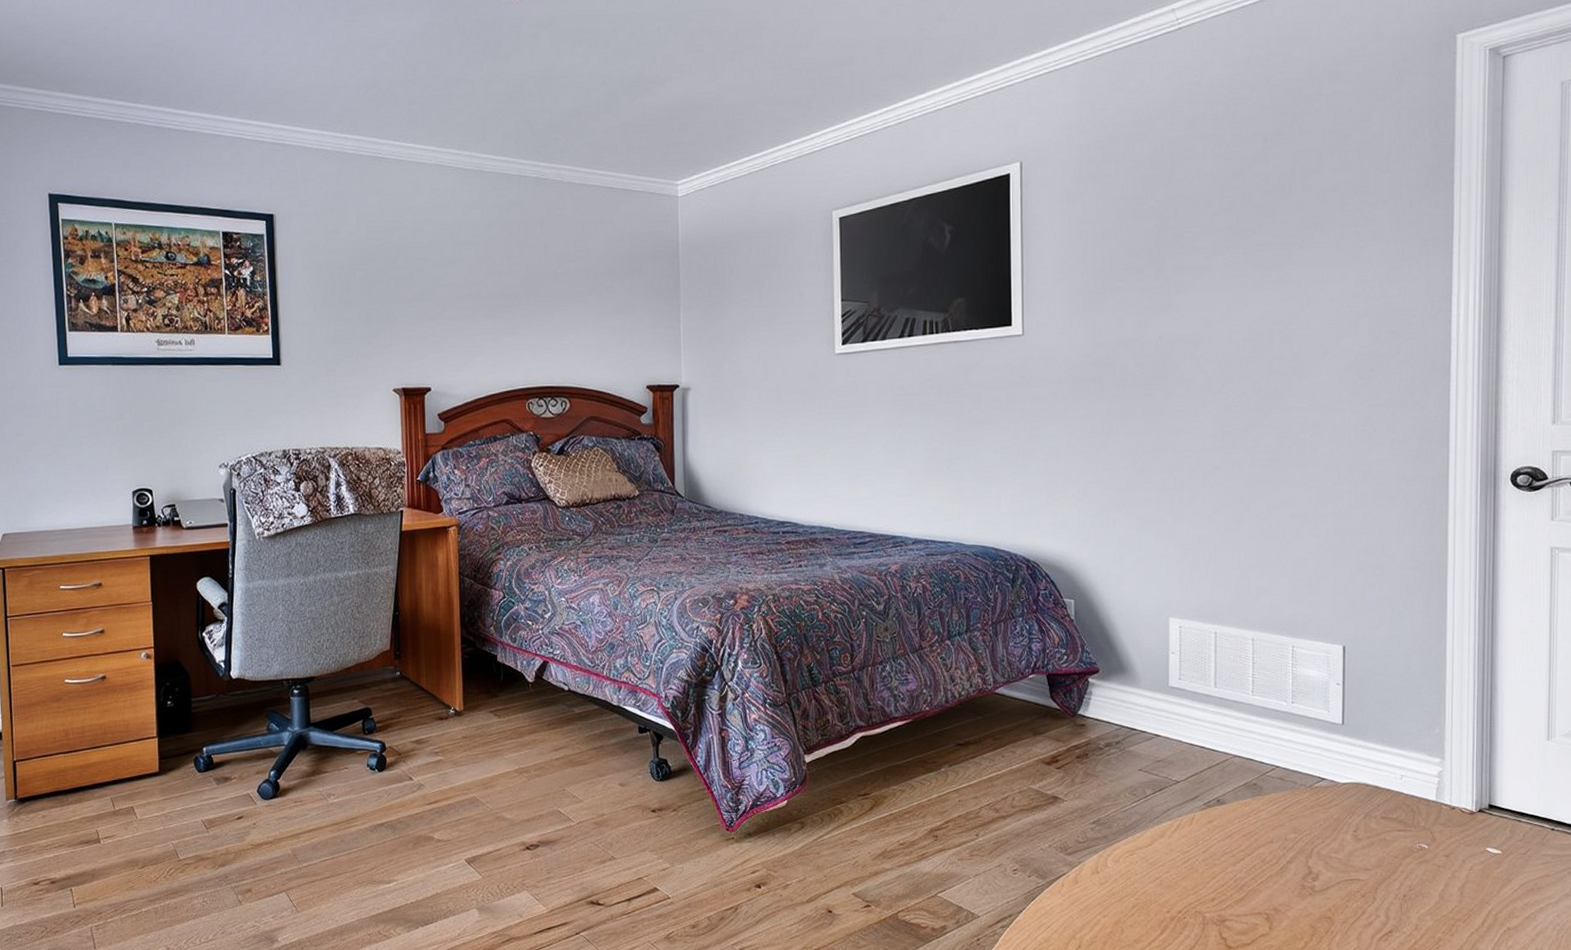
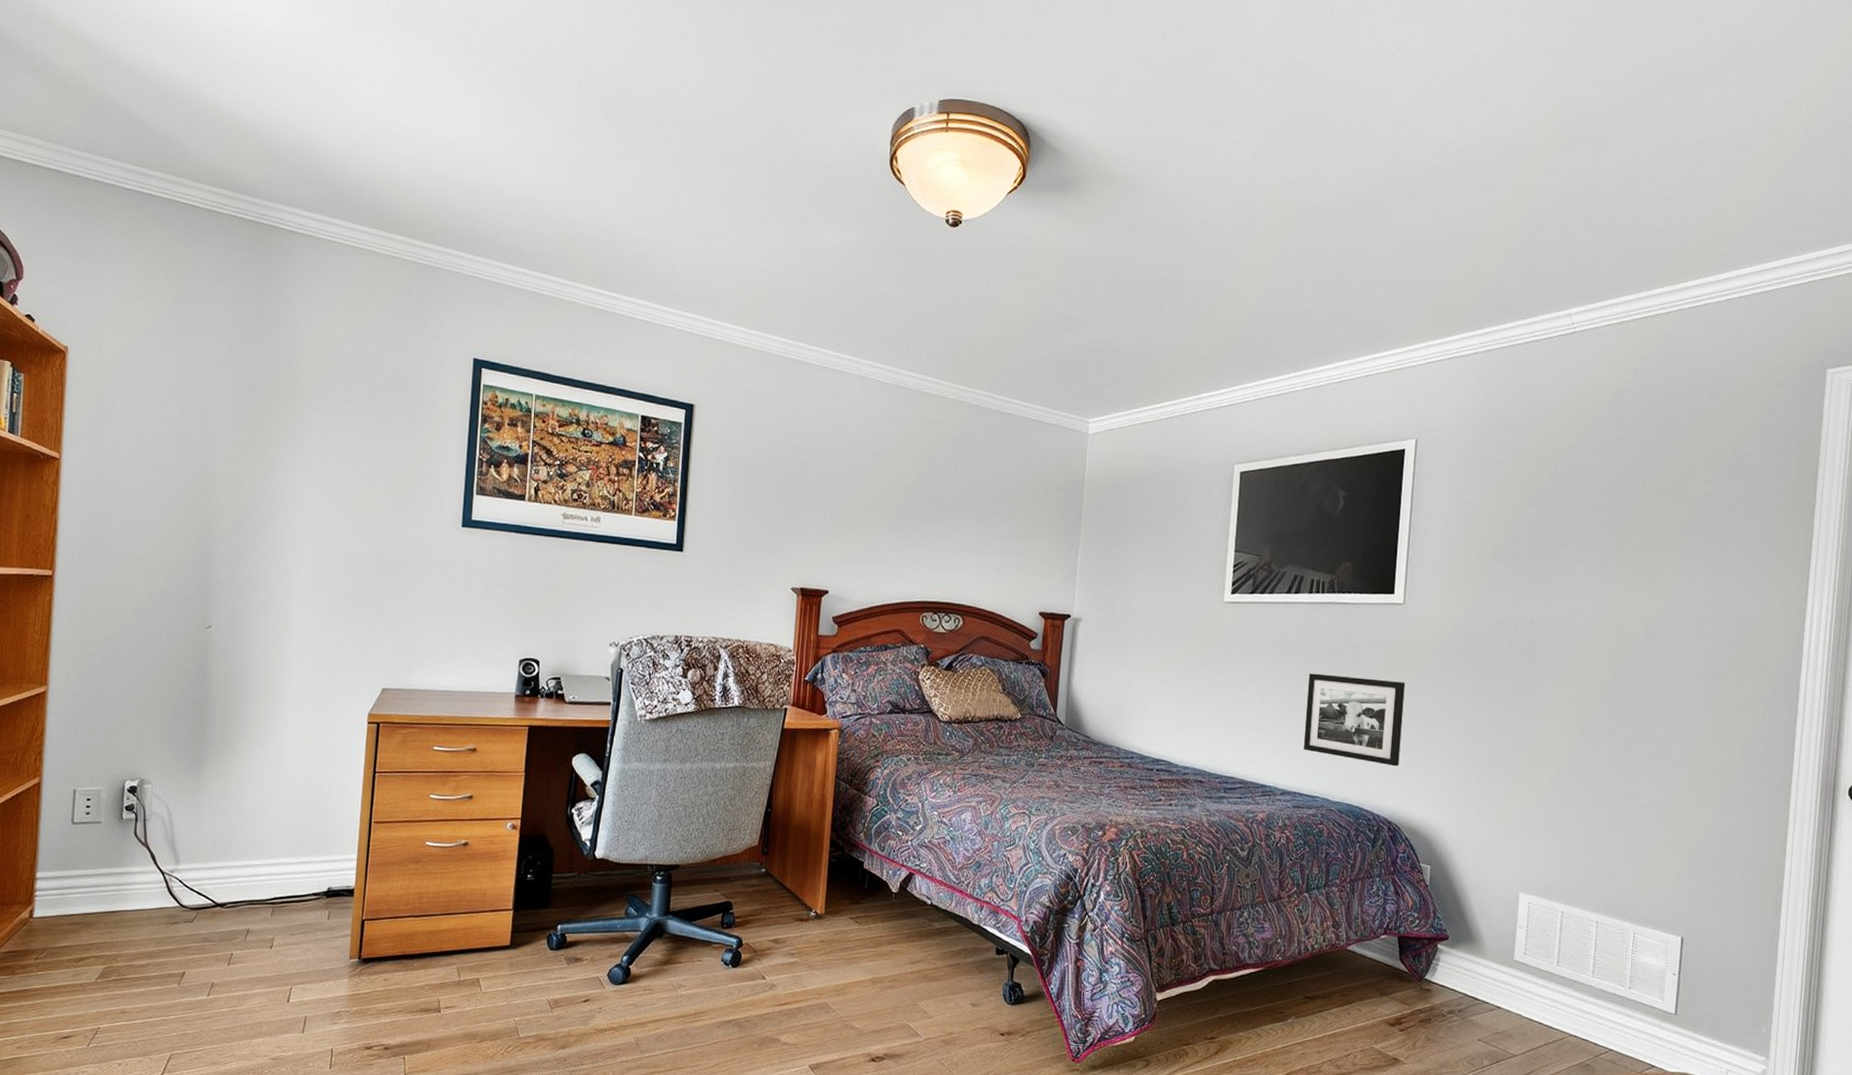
picture frame: none [930,415,1032,503] -> present [1303,673,1406,767]

